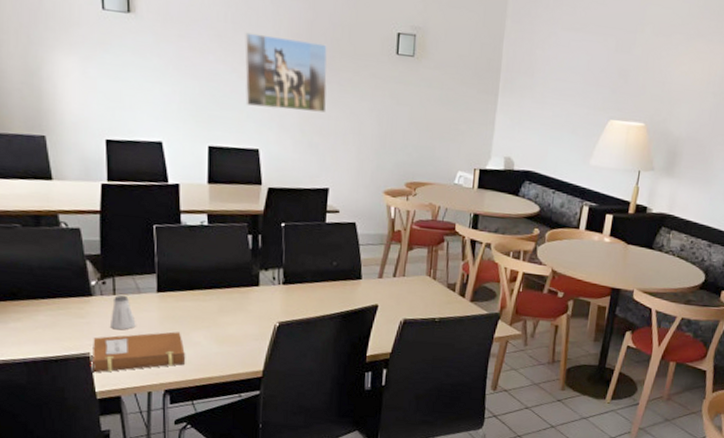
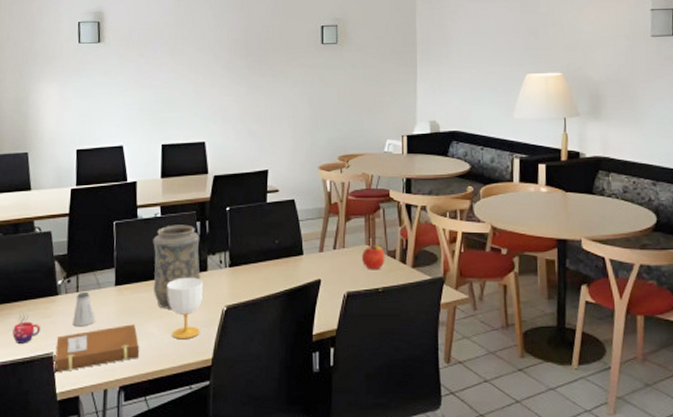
mug: none [42,311,73,342] -> present [12,313,40,343]
decorative vase: none [199,235,252,320] -> present [153,225,200,309]
cup: none [215,290,254,350] -> present [167,277,203,338]
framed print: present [244,32,328,113] -> none [192,43,263,104]
apple: none [420,275,445,301] -> present [361,244,385,270]

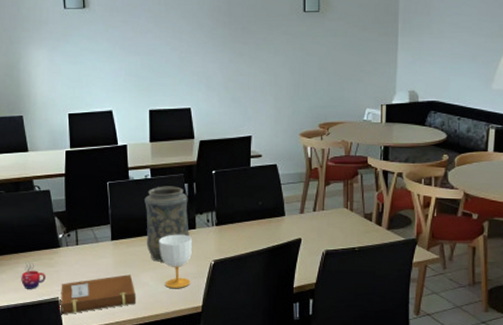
saltshaker: present [73,291,95,327] -> none [75,244,95,276]
apple: present [361,244,385,270] -> none [339,207,362,231]

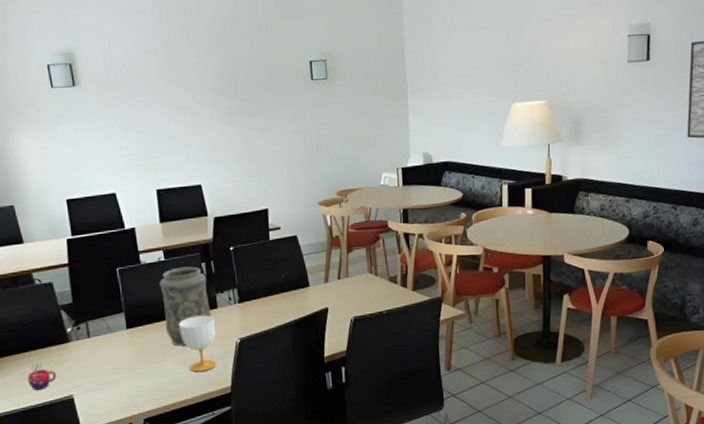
notebook: present [59,274,137,315] -> none [74,362,160,413]

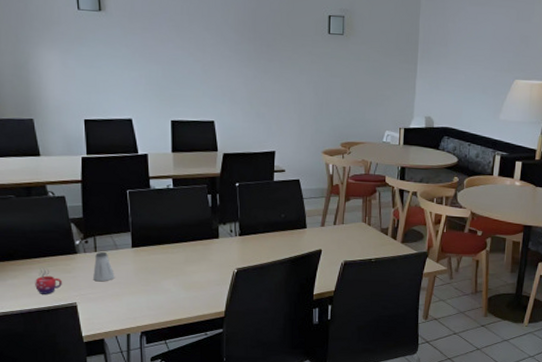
saltshaker: none [88,336,111,370] -> present [93,251,115,282]
decorative vase: present [159,266,211,346] -> none [166,196,212,269]
cup: present [179,315,217,372] -> none [182,243,215,294]

